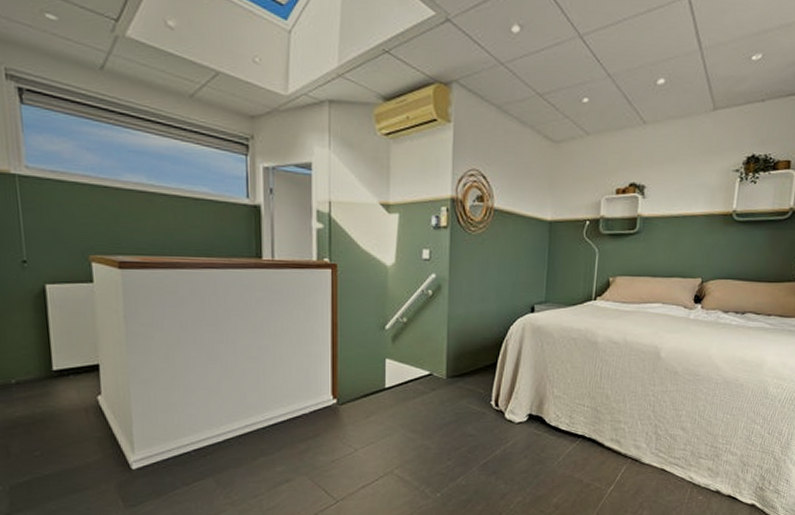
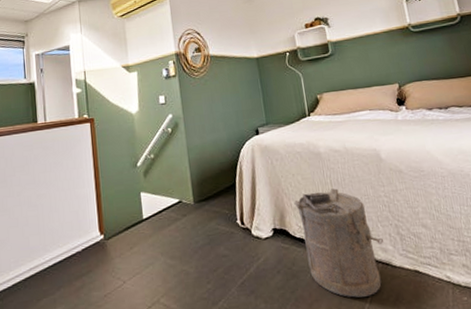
laundry hamper: none [557,381,640,488] -> present [294,188,384,298]

